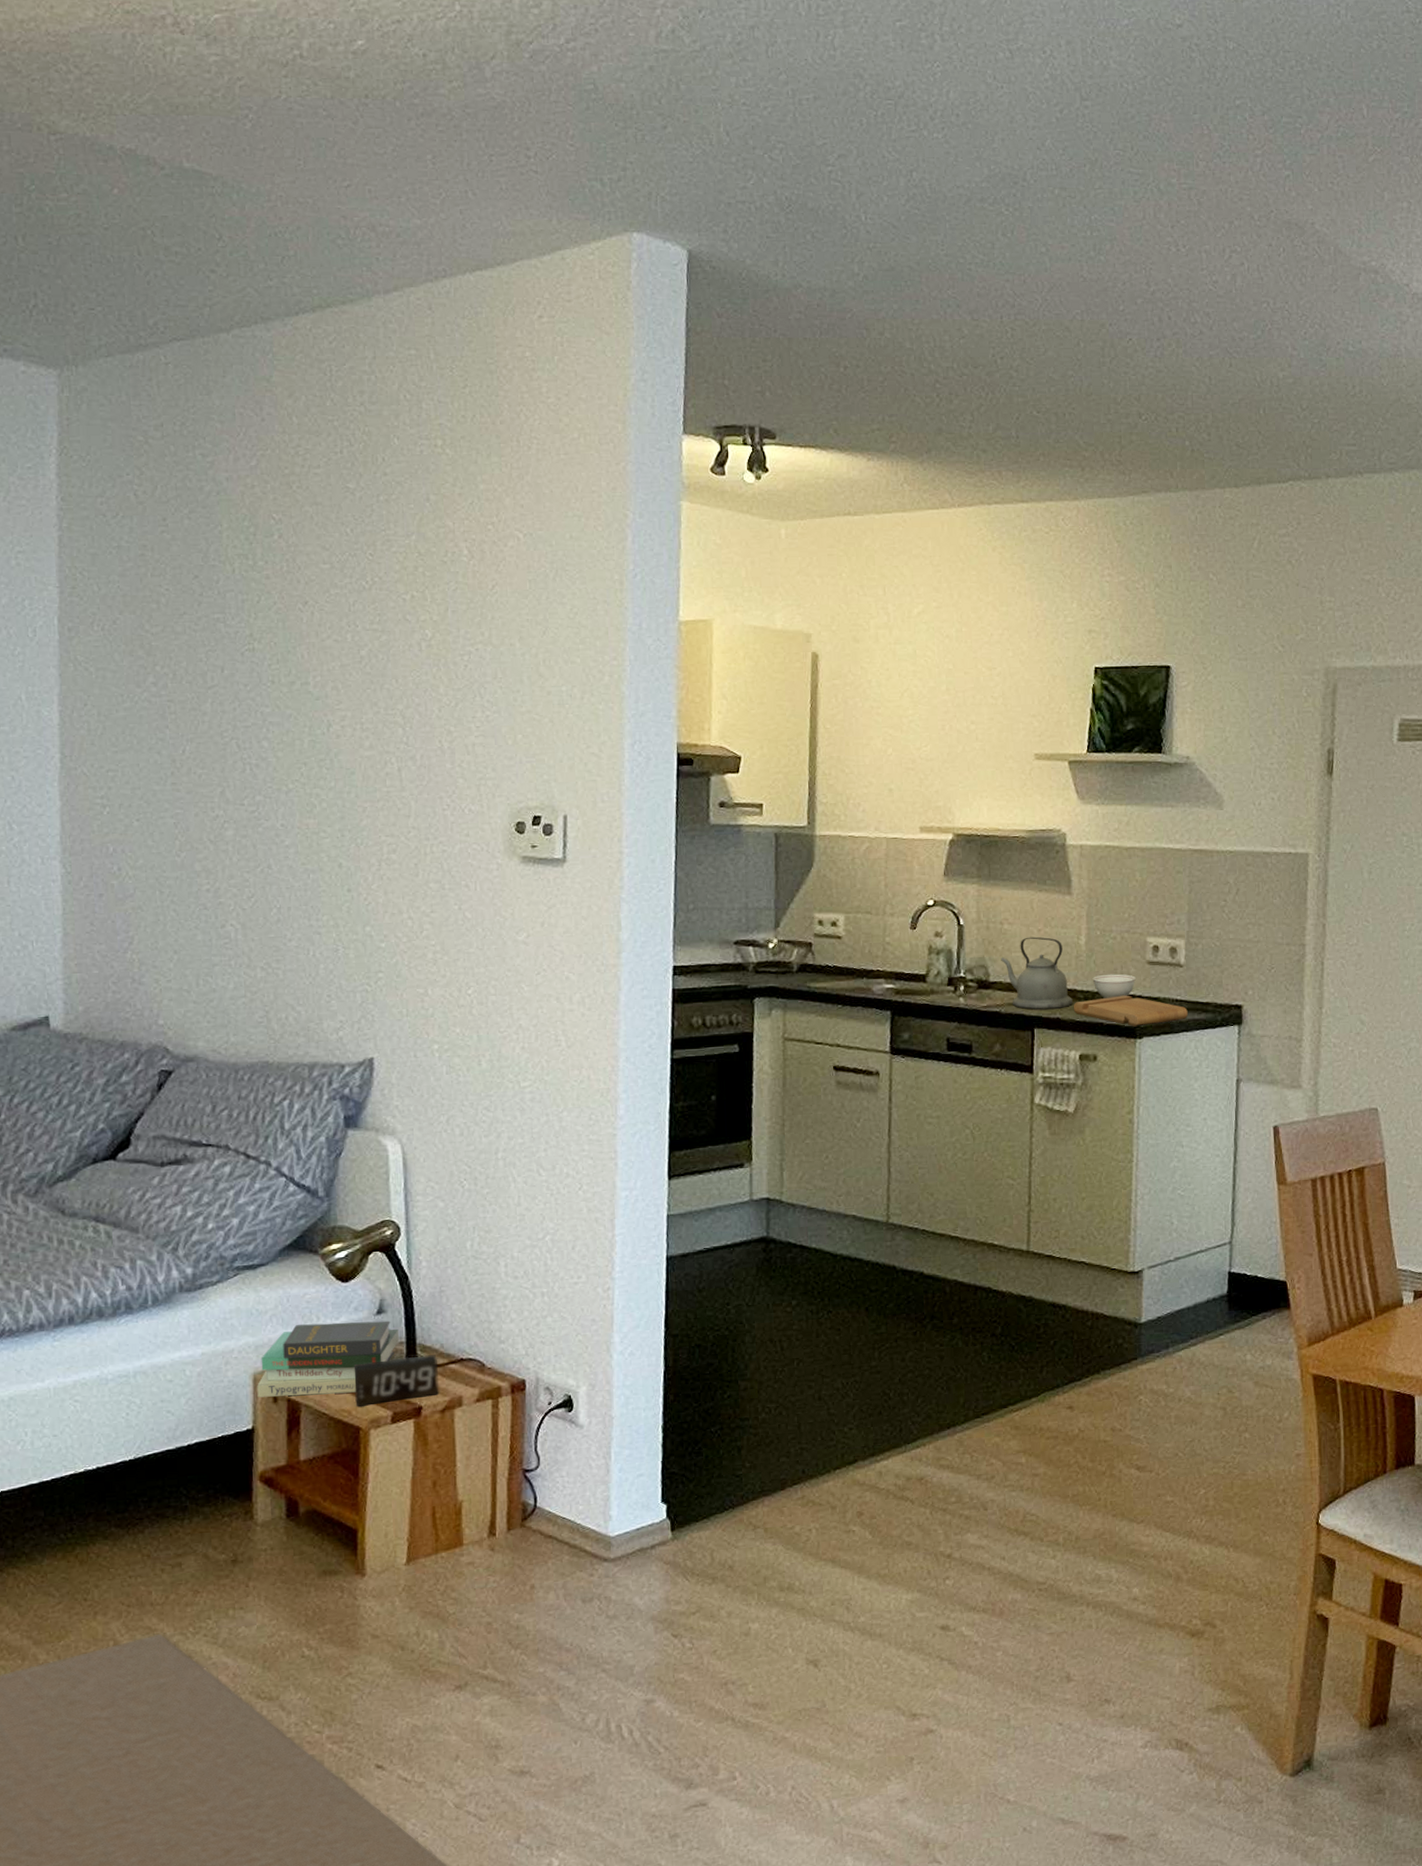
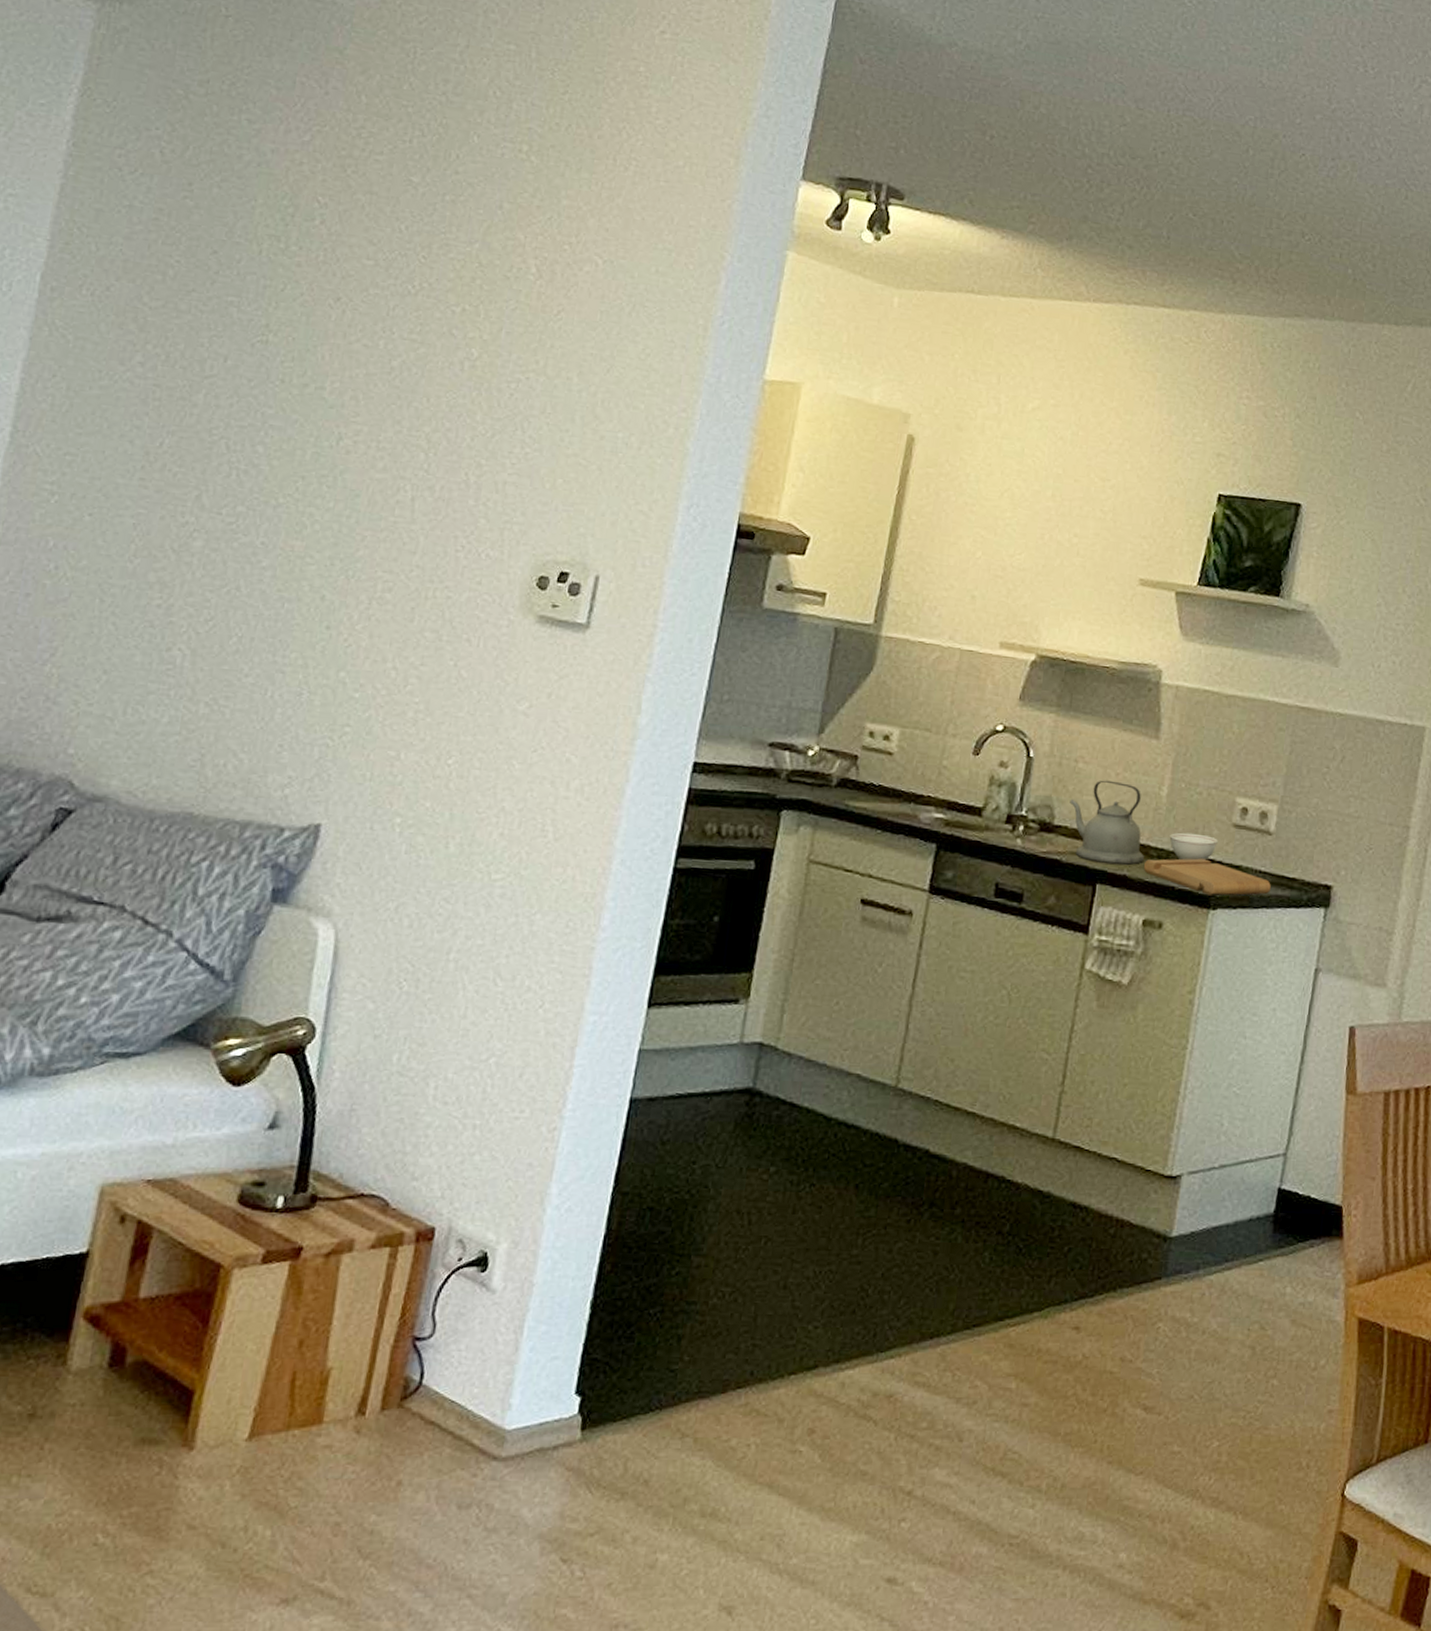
books: present [257,1320,400,1398] -> none [101,1131,293,1221]
alarm clock: present [354,1354,439,1407] -> none [221,1184,334,1240]

